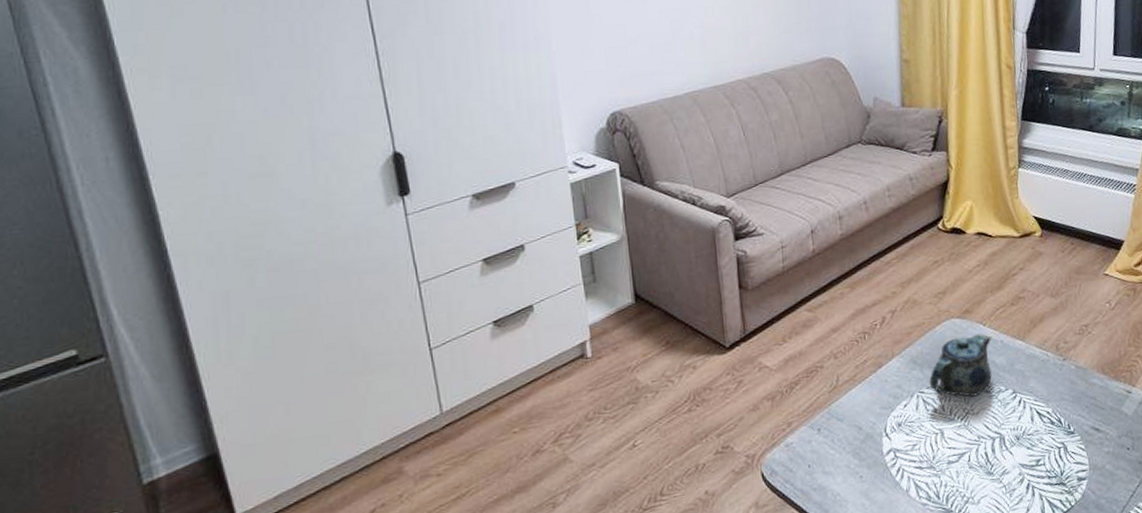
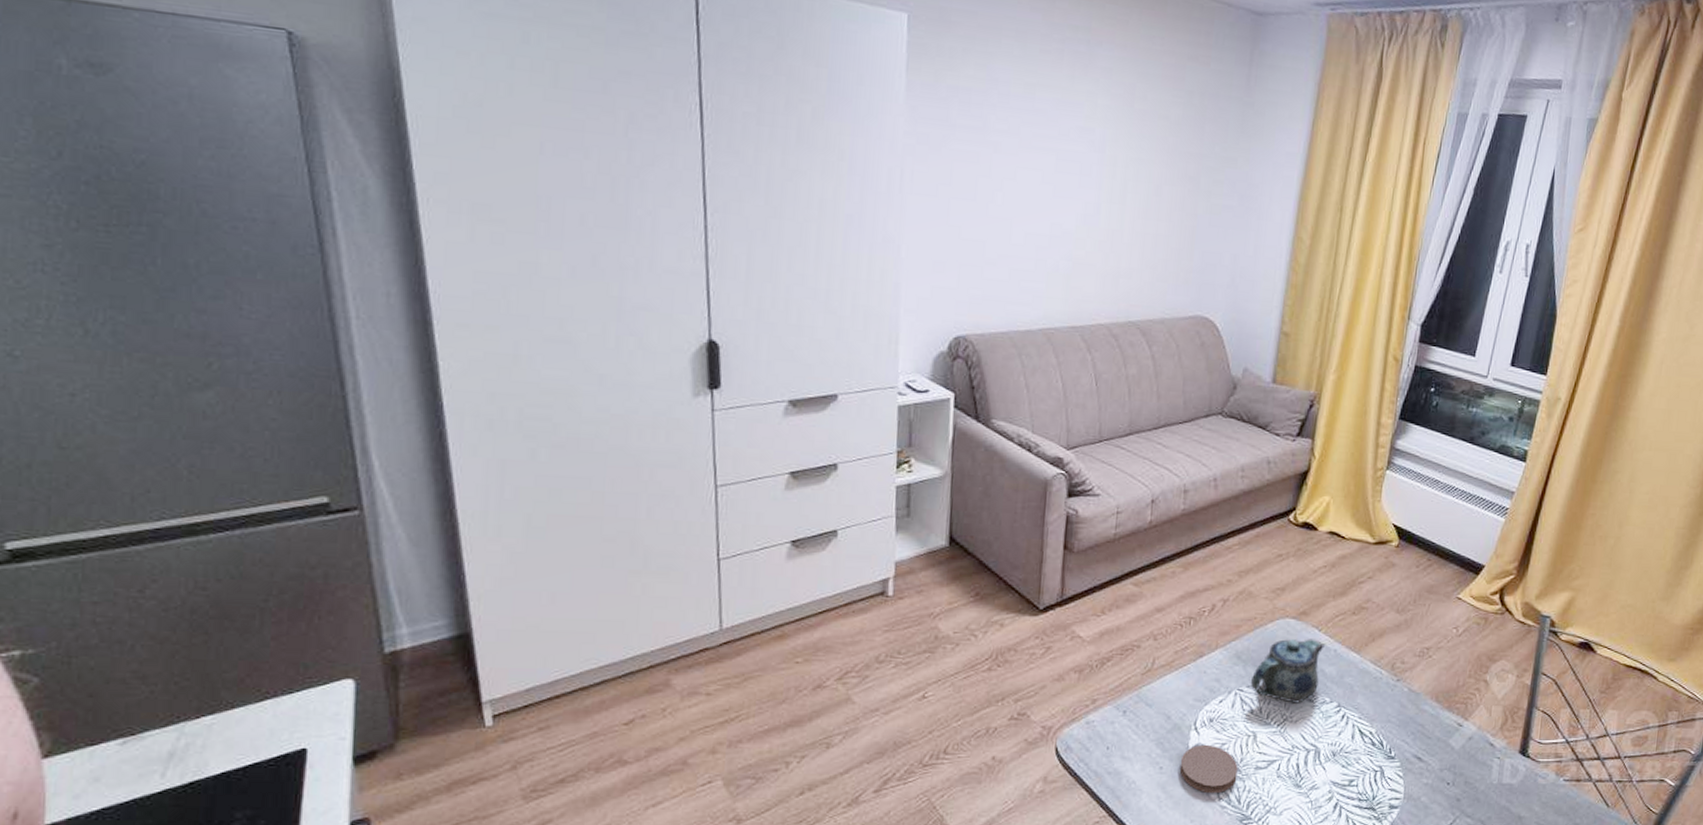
coaster: none [877,448,933,494] -> present [1179,744,1238,794]

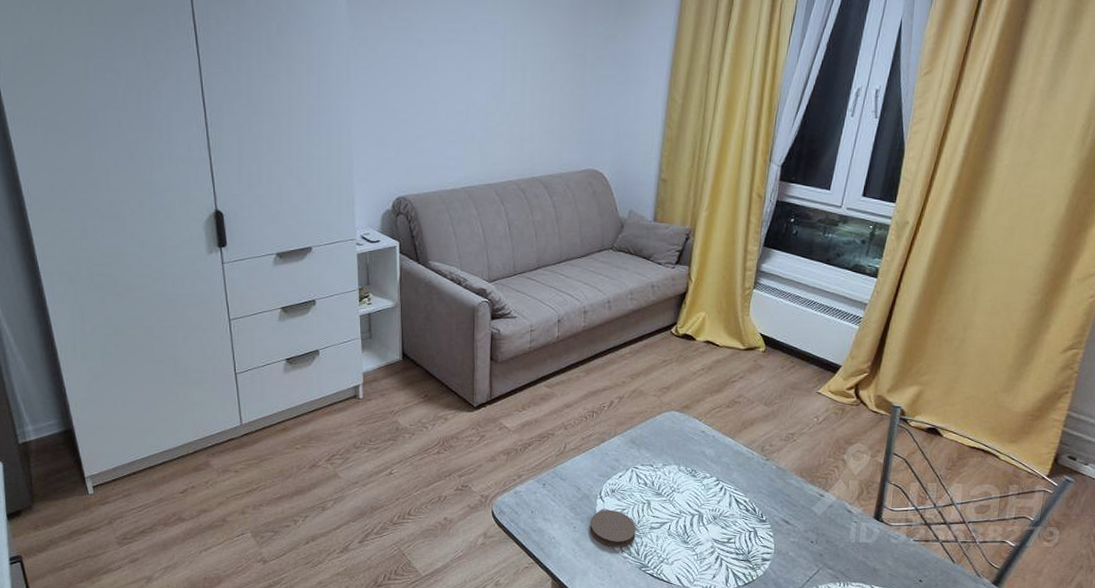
teapot: present [1251,639,1325,703] -> none [644,427,704,478]

